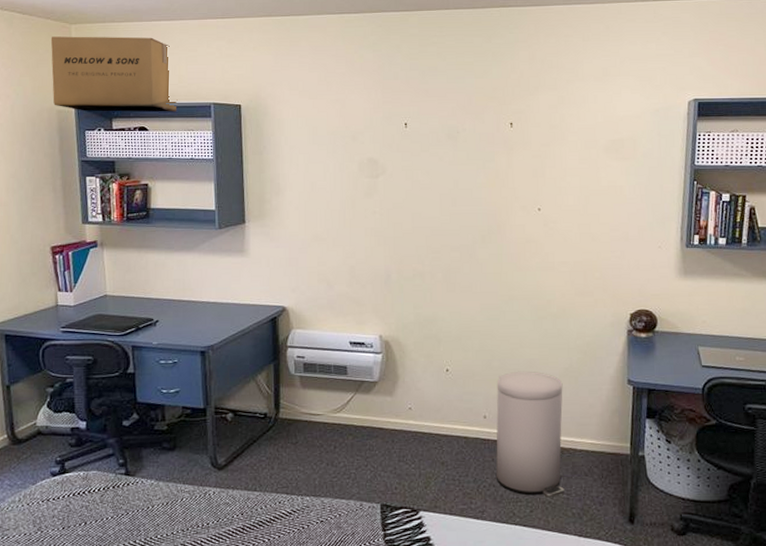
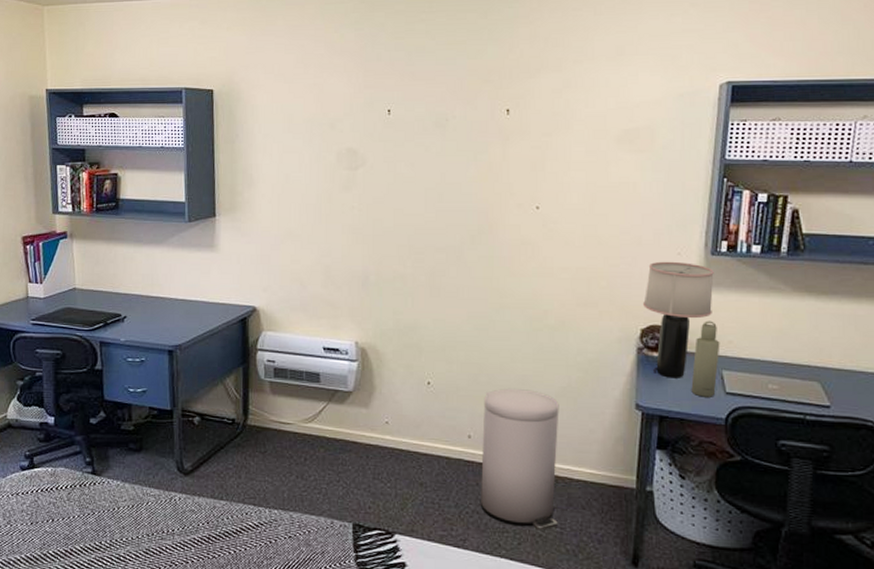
box: present [50,36,176,112] -> none [23,18,147,98]
table lamp: none [631,253,689,355] -> present [643,261,714,378]
bottle: none [673,304,696,371] -> present [691,320,720,397]

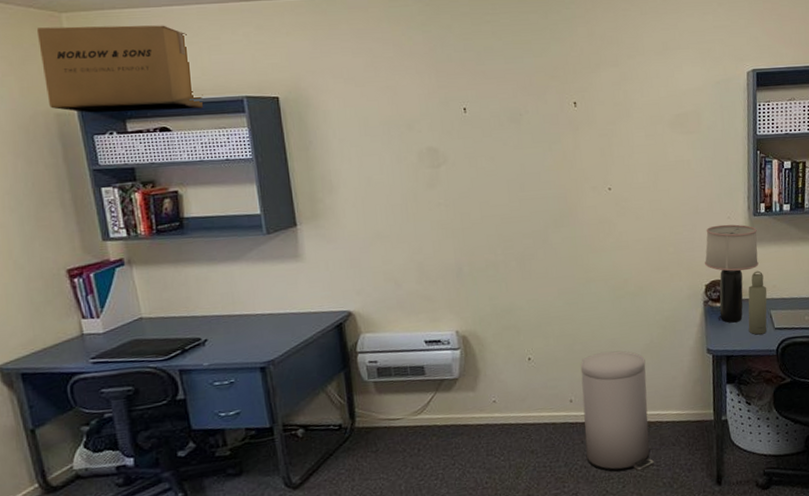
box: none [23,18,147,98] -> present [36,25,203,113]

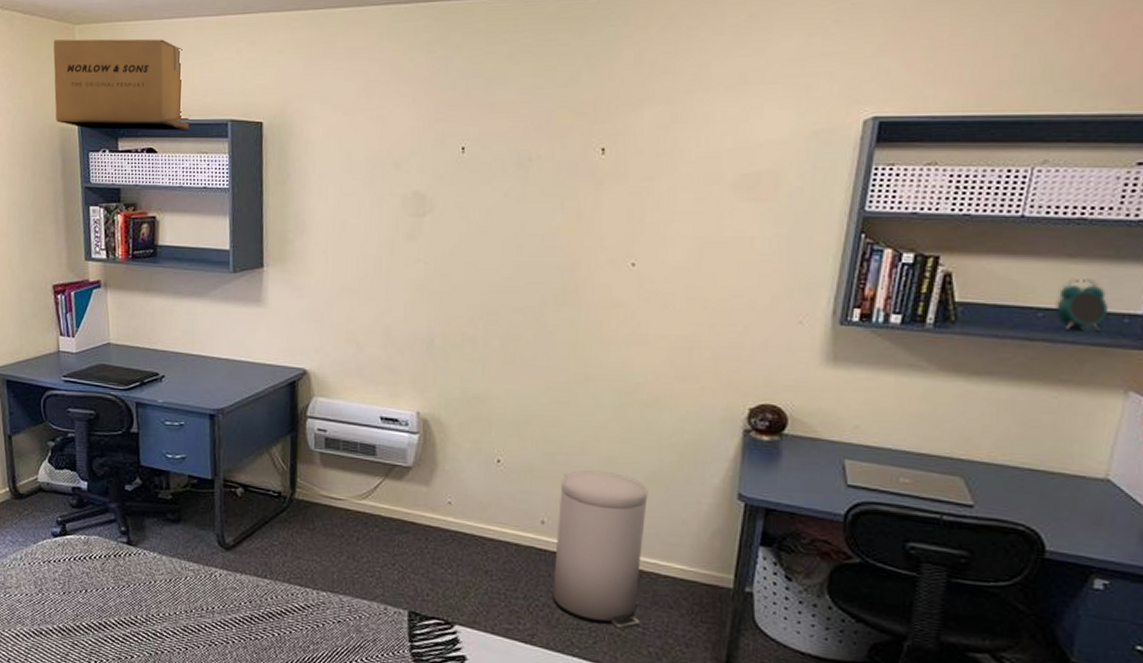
table lamp: present [705,224,759,323] -> none [754,330,842,467]
bottle: present [748,270,767,335] -> none [805,401,844,490]

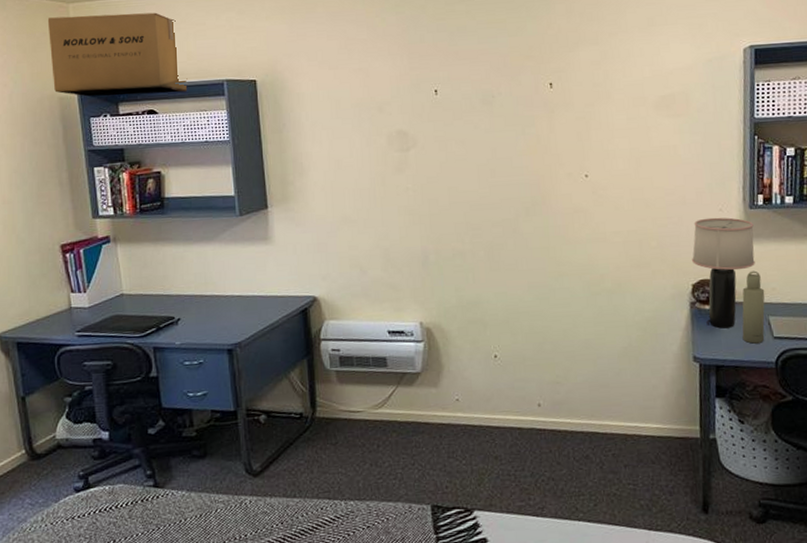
pedal bin: present [552,470,648,630] -> none [550,352,631,490]
table lamp: none [754,330,842,467] -> present [692,217,755,329]
bottle: none [805,401,844,490] -> present [742,270,765,344]

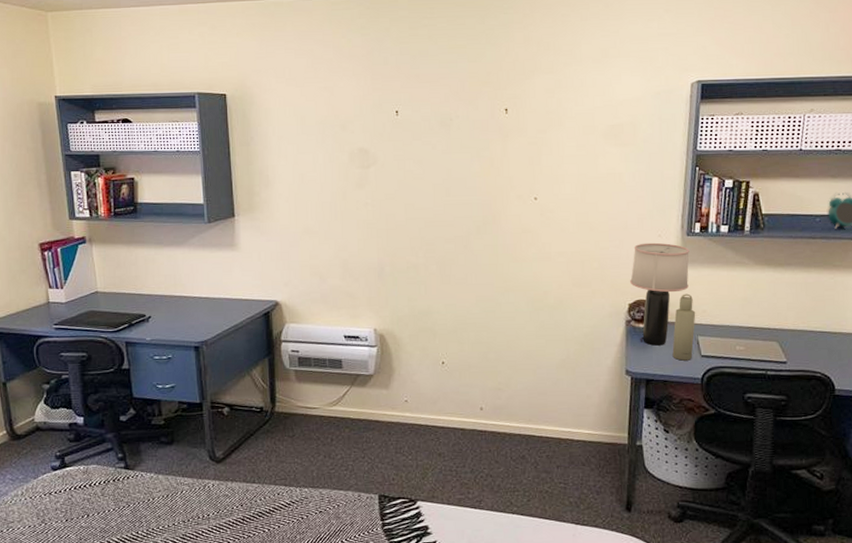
box: present [47,12,187,97] -> none [27,24,160,104]

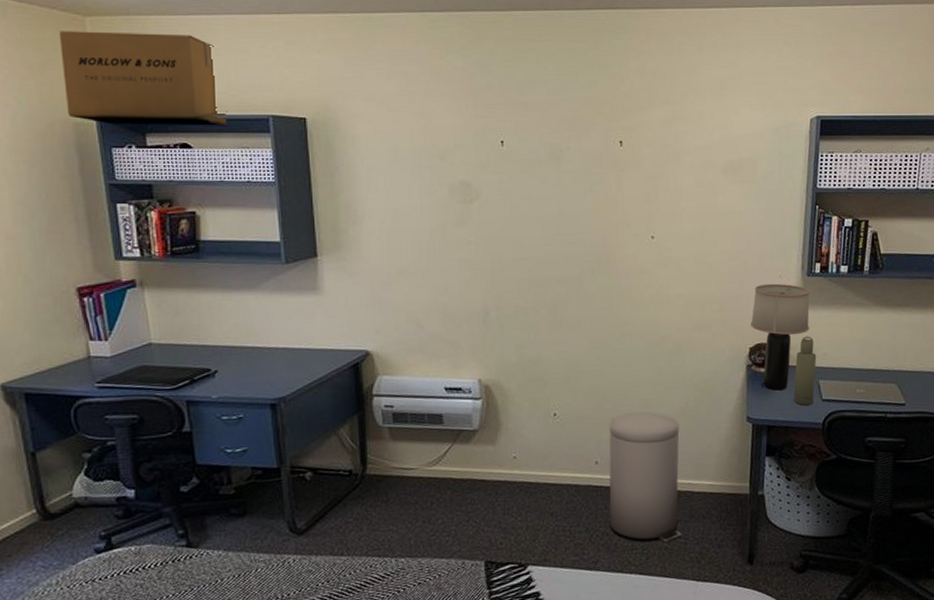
box: none [27,24,160,104] -> present [59,31,226,126]
pedal bin: none [492,362,562,487] -> present [609,412,682,544]

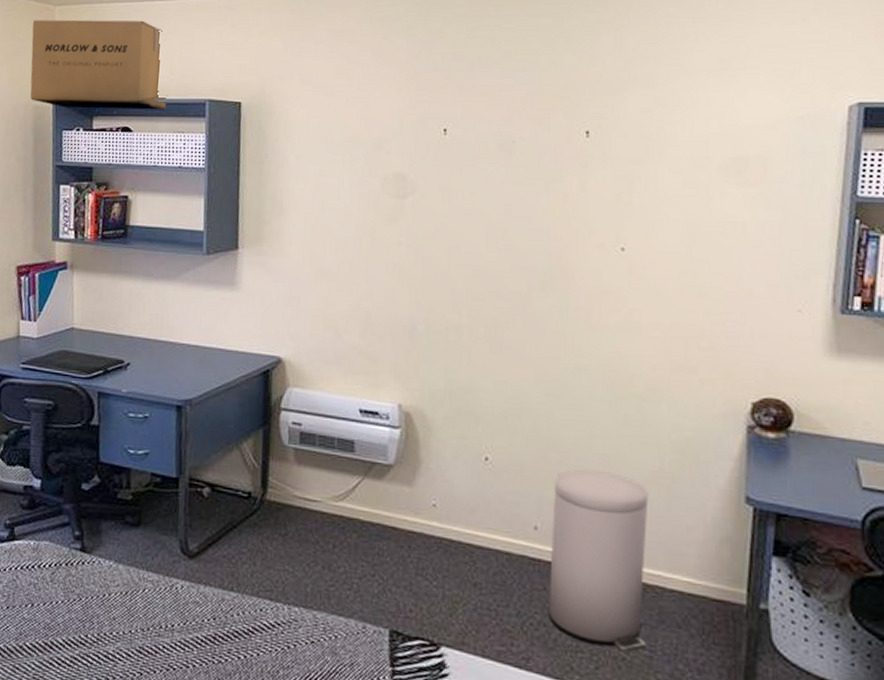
table lamp: present [751,283,810,391] -> none [755,319,845,467]
bottle: present [793,336,817,406] -> none [817,395,854,493]

